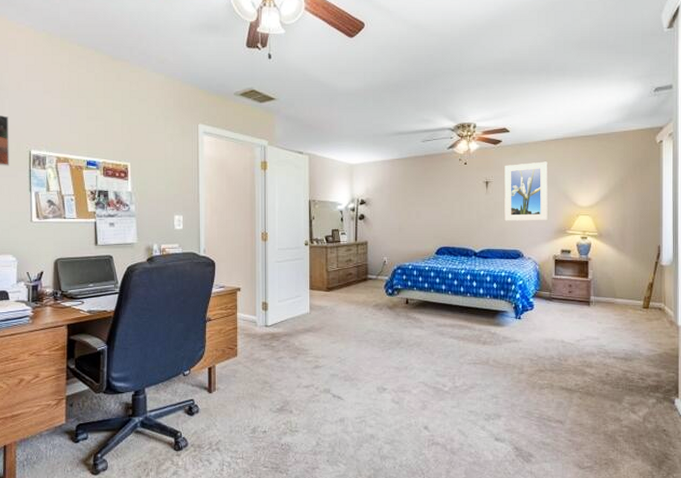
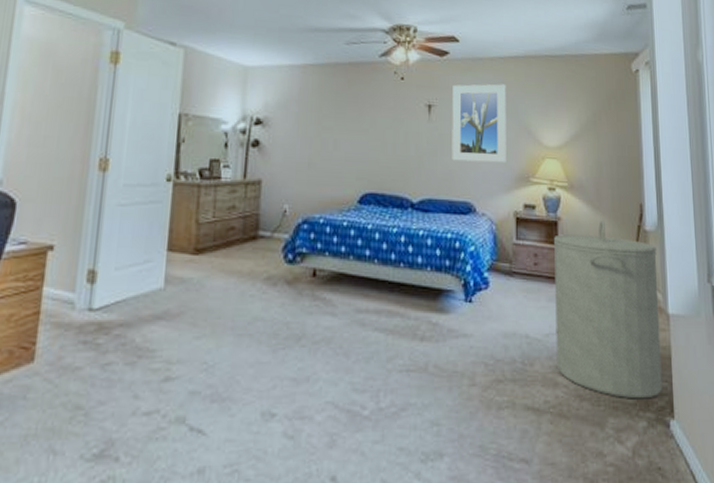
laundry hamper: none [584,258,671,384] -> present [553,219,663,399]

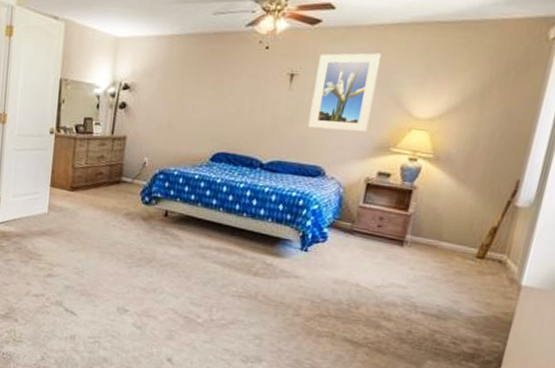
laundry hamper: present [553,219,663,399] -> none [382,192,525,353]

